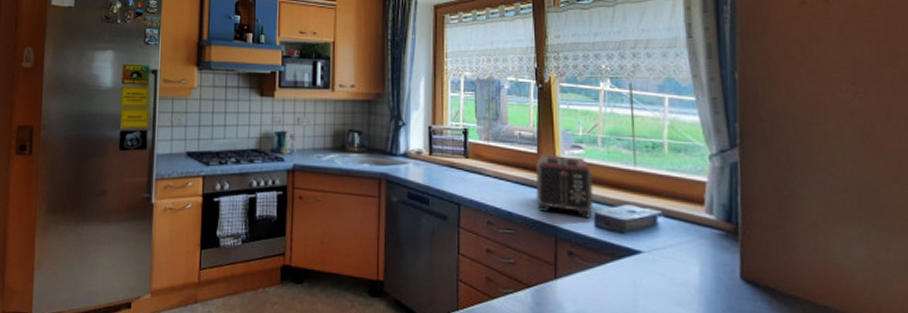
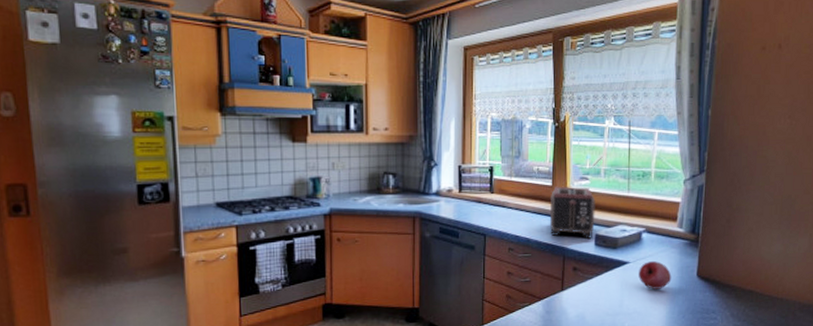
fruit: none [656,253,704,291] -> present [638,261,672,289]

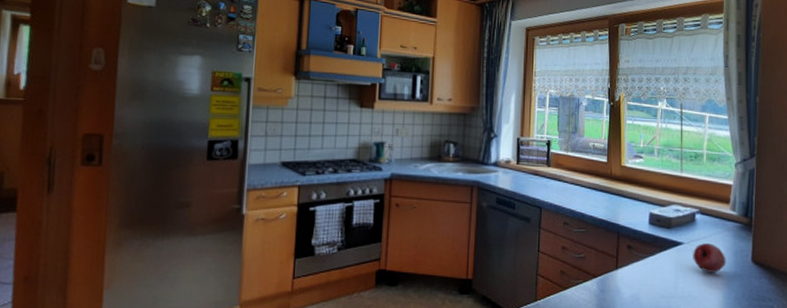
toaster: present [549,186,595,239] -> none [604,163,649,217]

